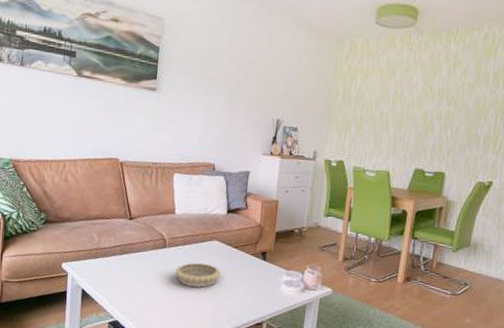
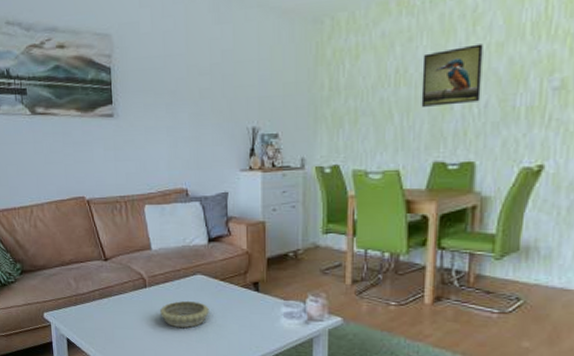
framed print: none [410,82,460,127] -> present [421,44,483,107]

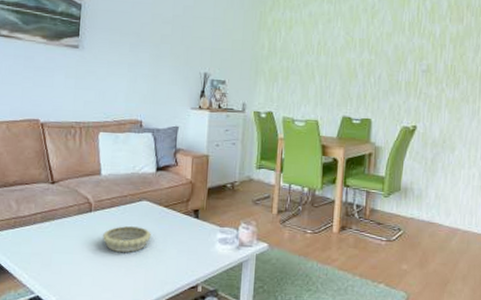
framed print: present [421,44,483,107] -> none [335,31,378,74]

